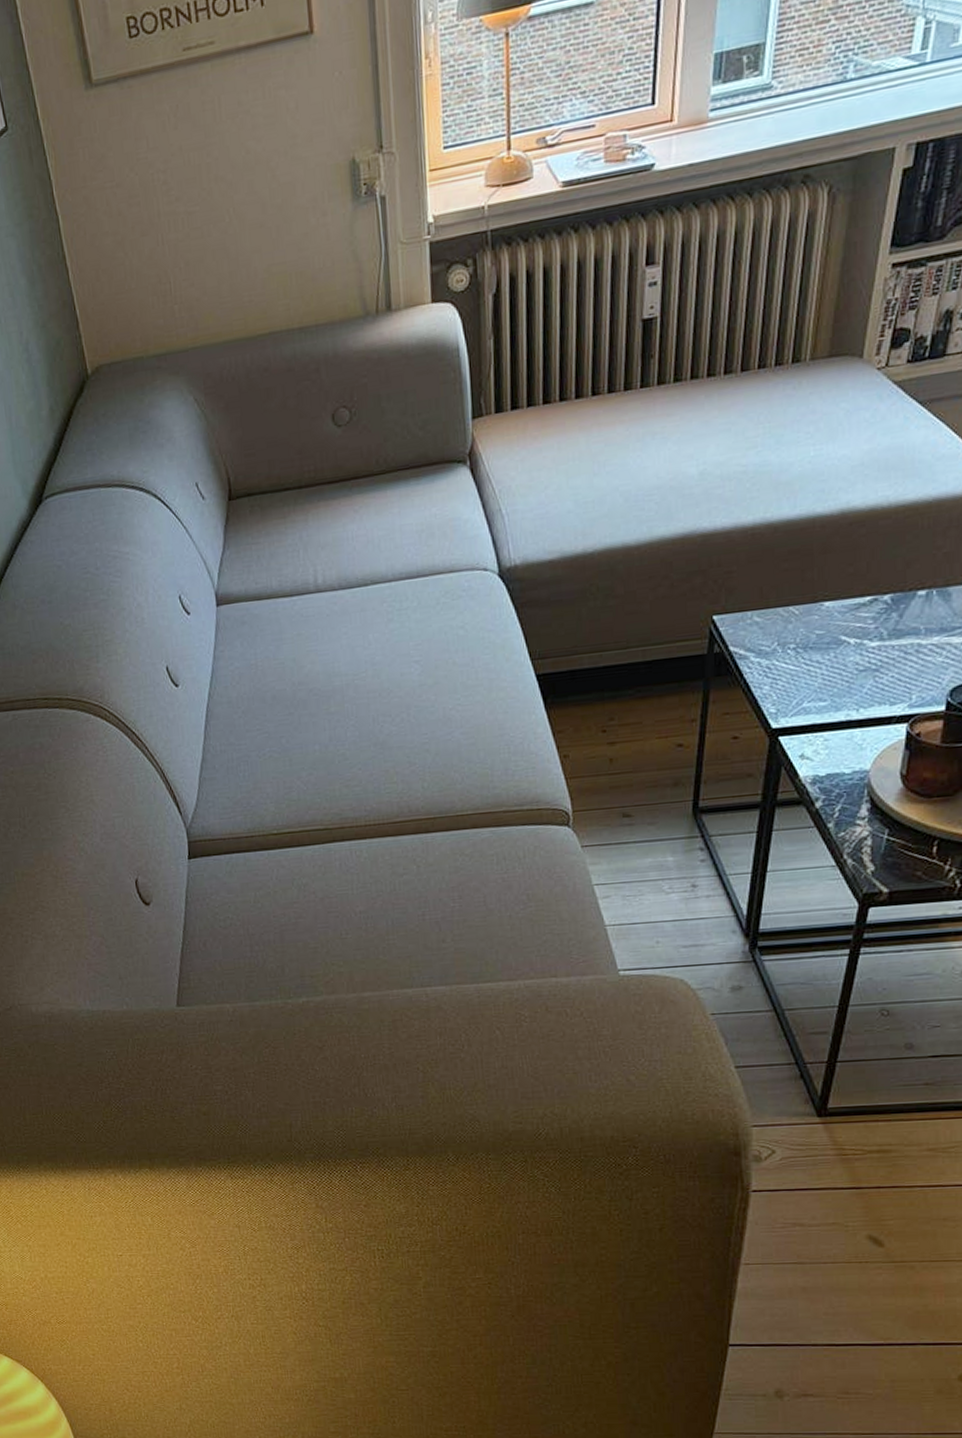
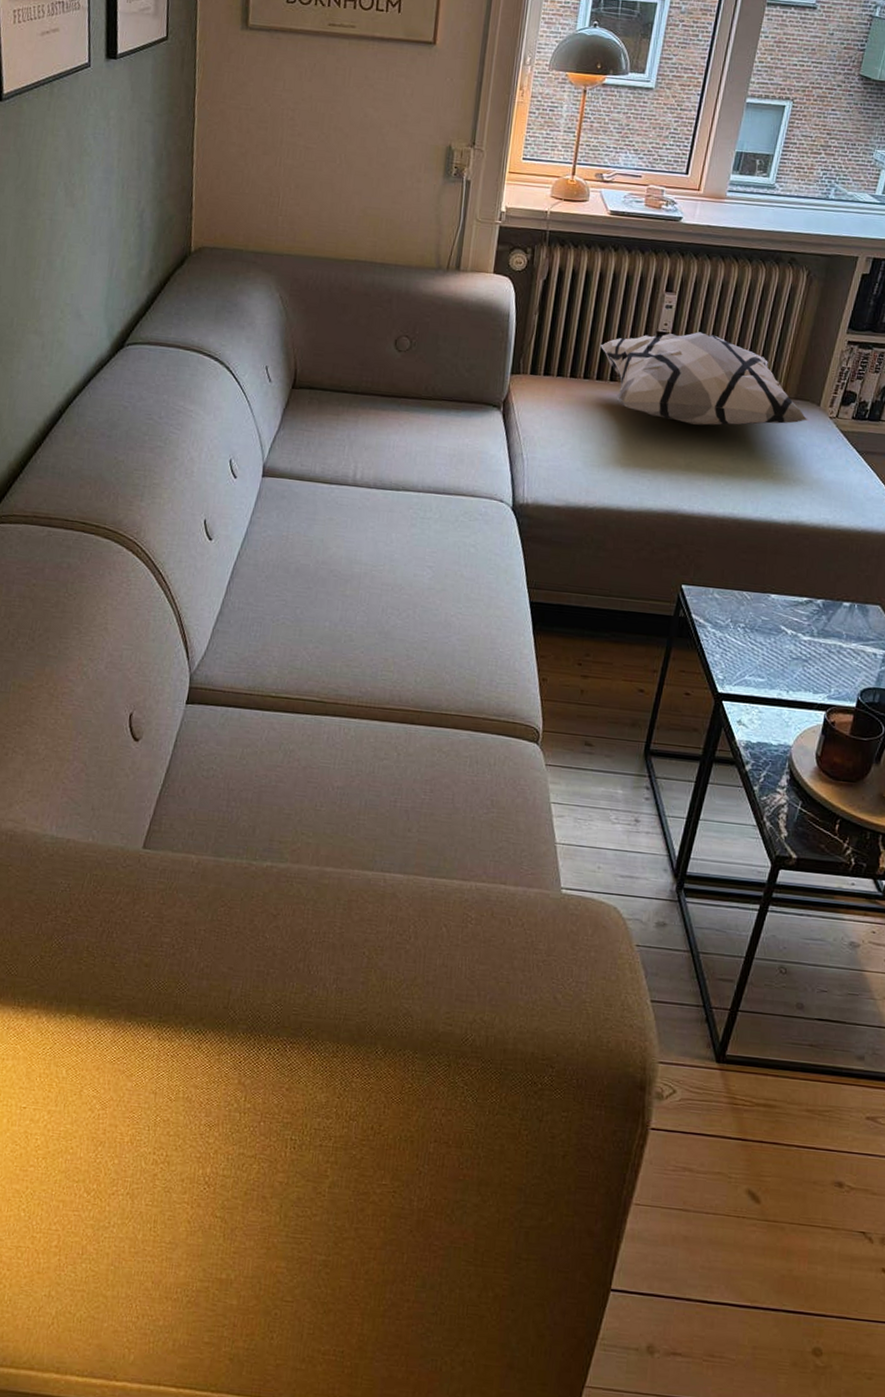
decorative pillow: none [575,303,851,425] -> present [601,332,809,426]

